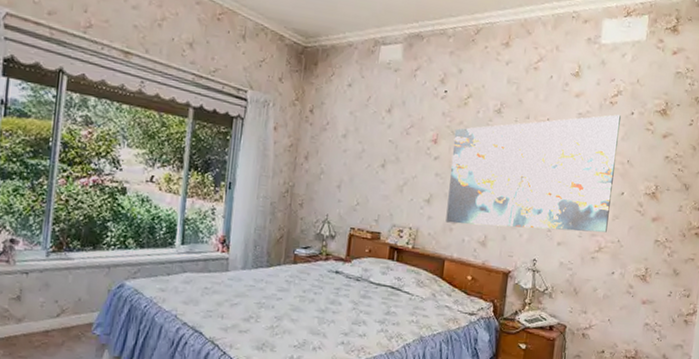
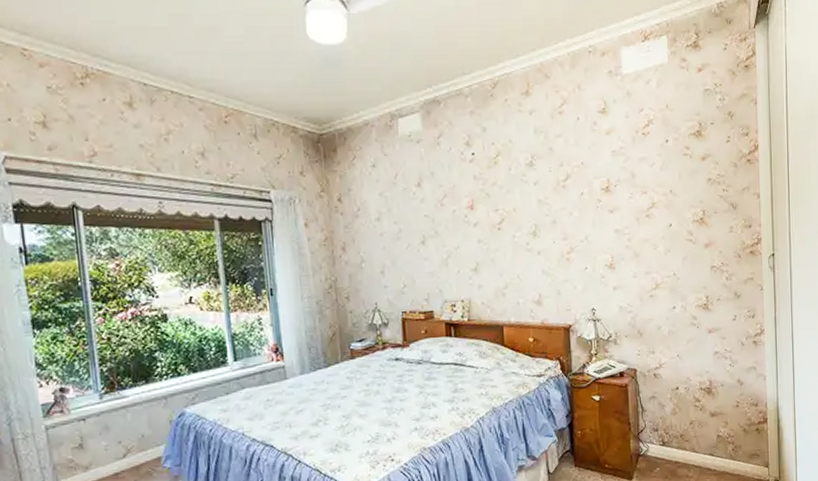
wall art: present [445,114,621,233] -> none [489,145,661,288]

